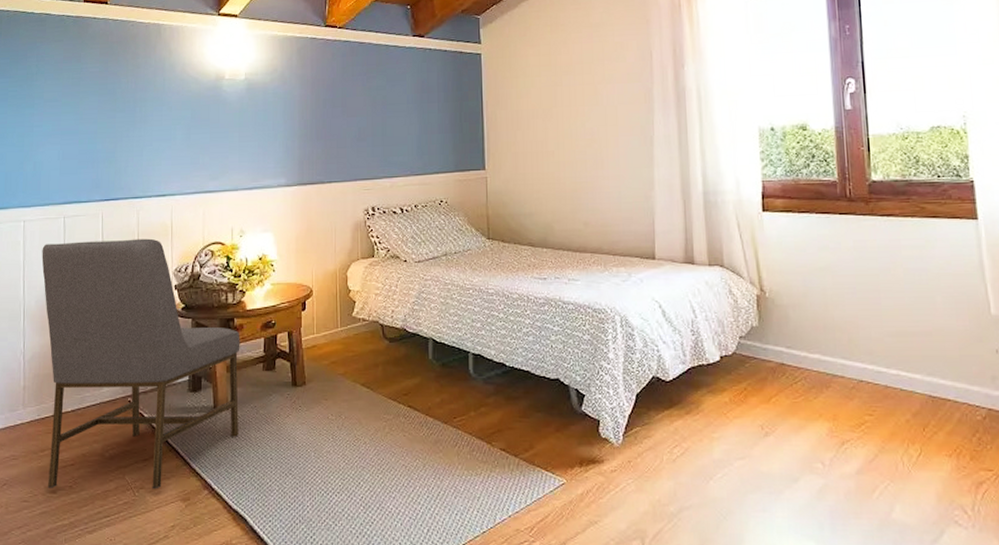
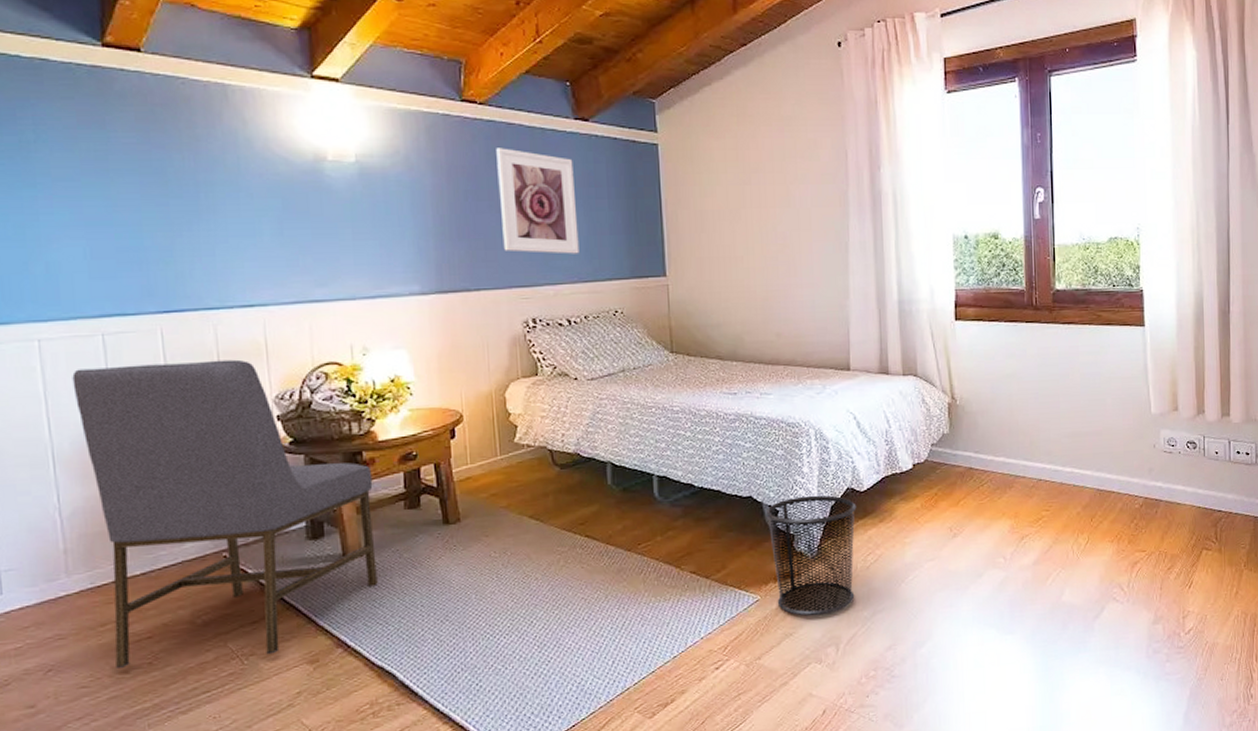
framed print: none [350,63,413,151] -> present [496,148,580,254]
waste bin: none [572,382,662,506] -> present [765,495,857,617]

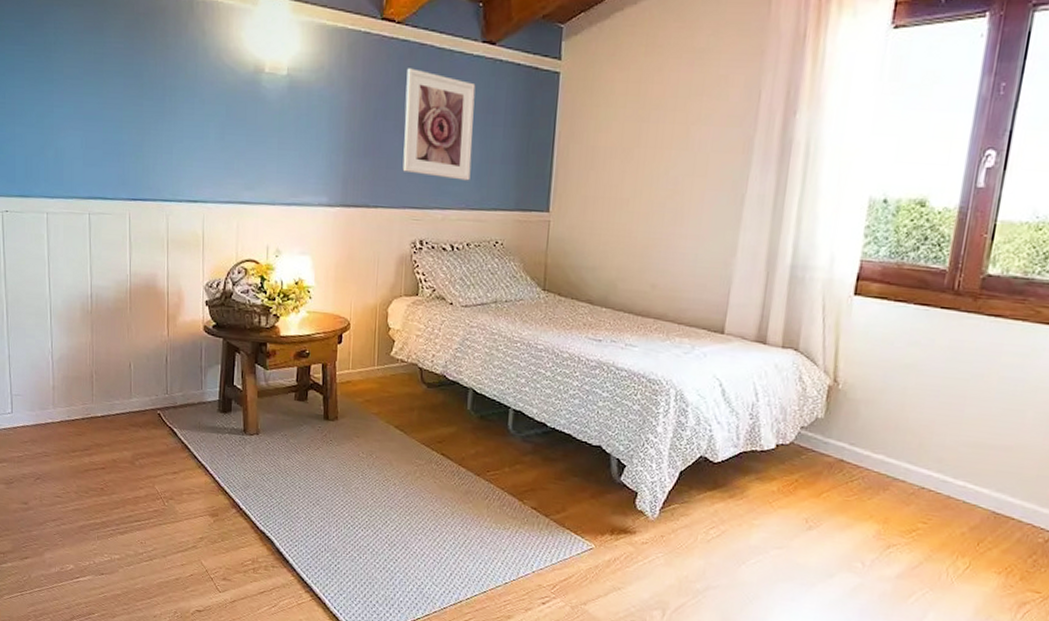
chair: present [72,359,378,668] -> none [67,240,273,502]
waste bin: present [765,495,857,617] -> none [610,455,707,578]

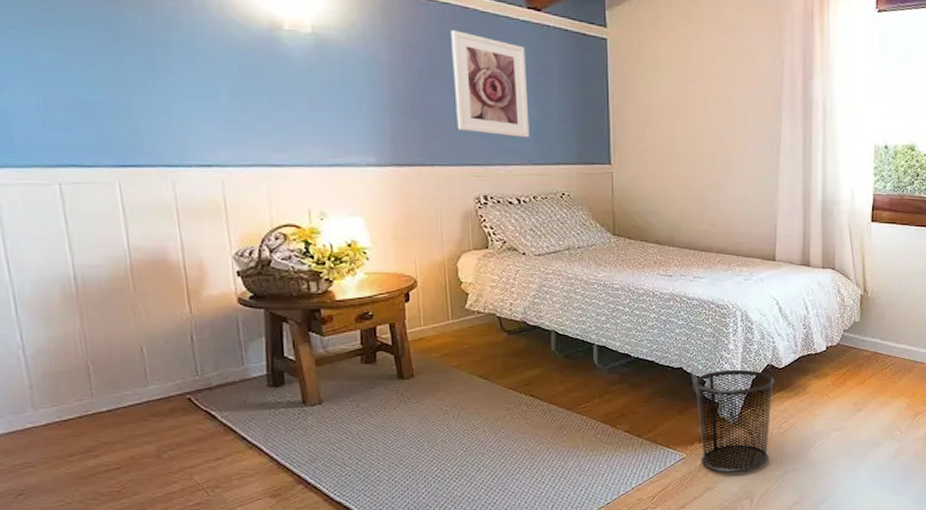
waste bin: none [610,455,707,578] -> present [694,369,775,474]

